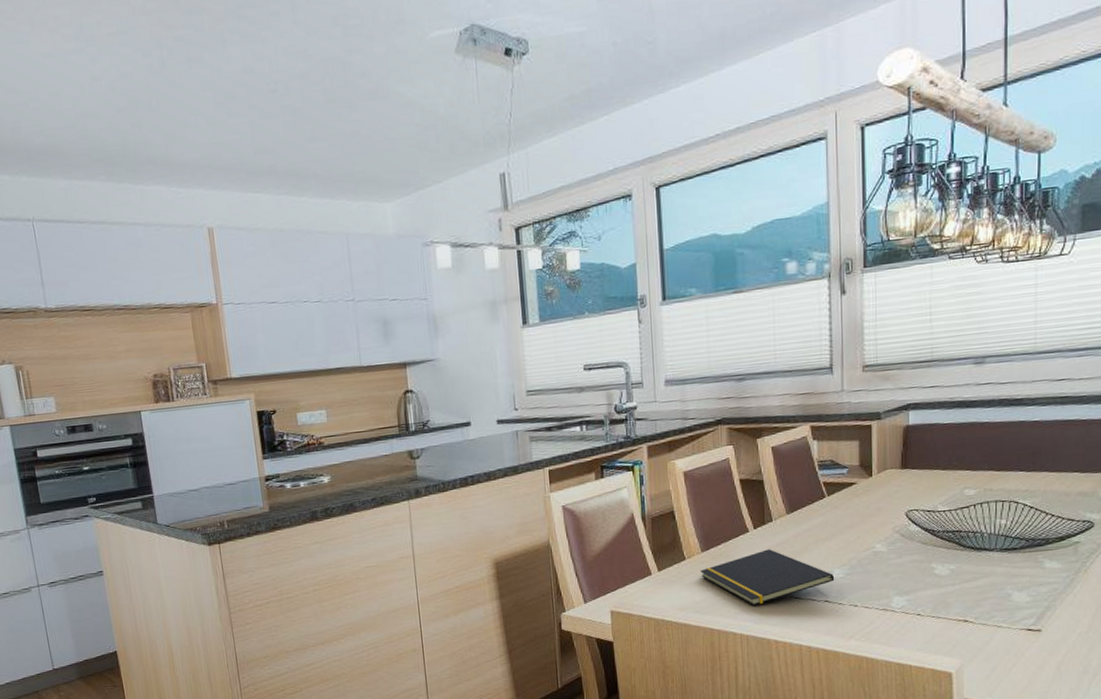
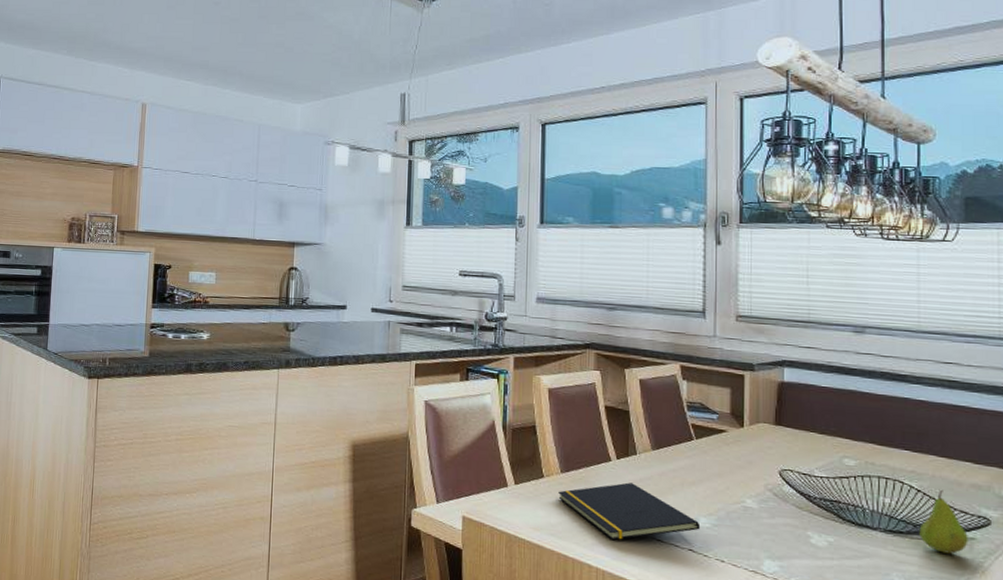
fruit: none [1031,502,1074,561] -> present [919,489,968,554]

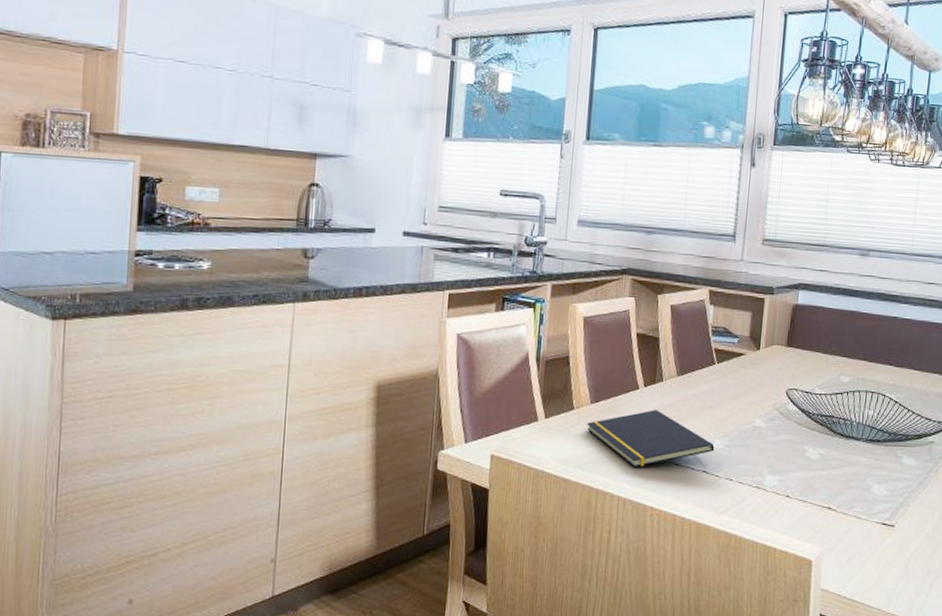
fruit: present [919,489,968,554] -> none [892,400,929,457]

